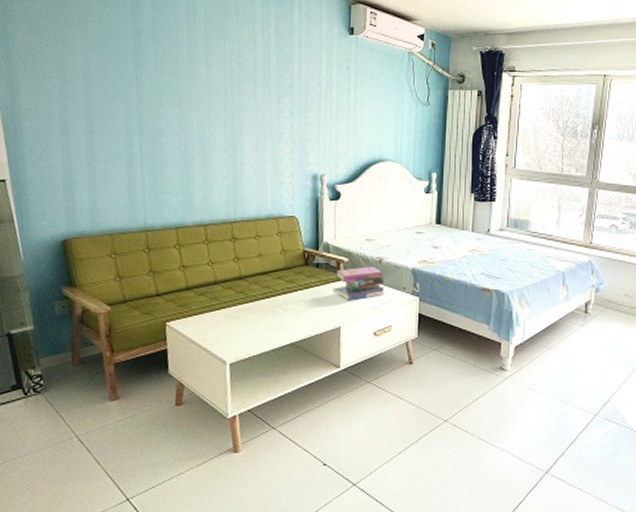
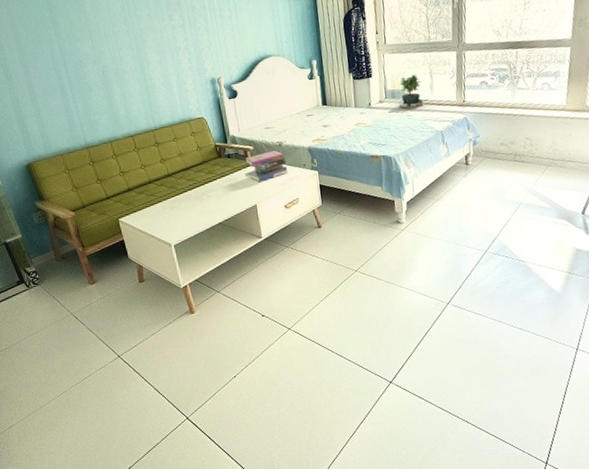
potted plant: none [520,205,547,244] -> present [398,74,423,111]

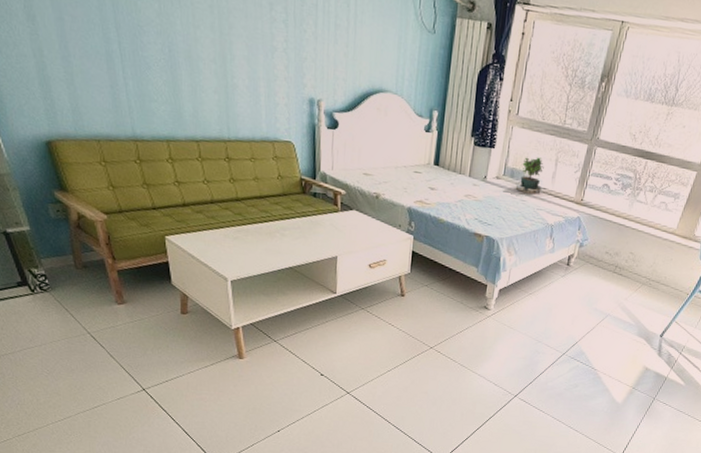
books: present [245,150,288,182] -> none [330,200,381,233]

